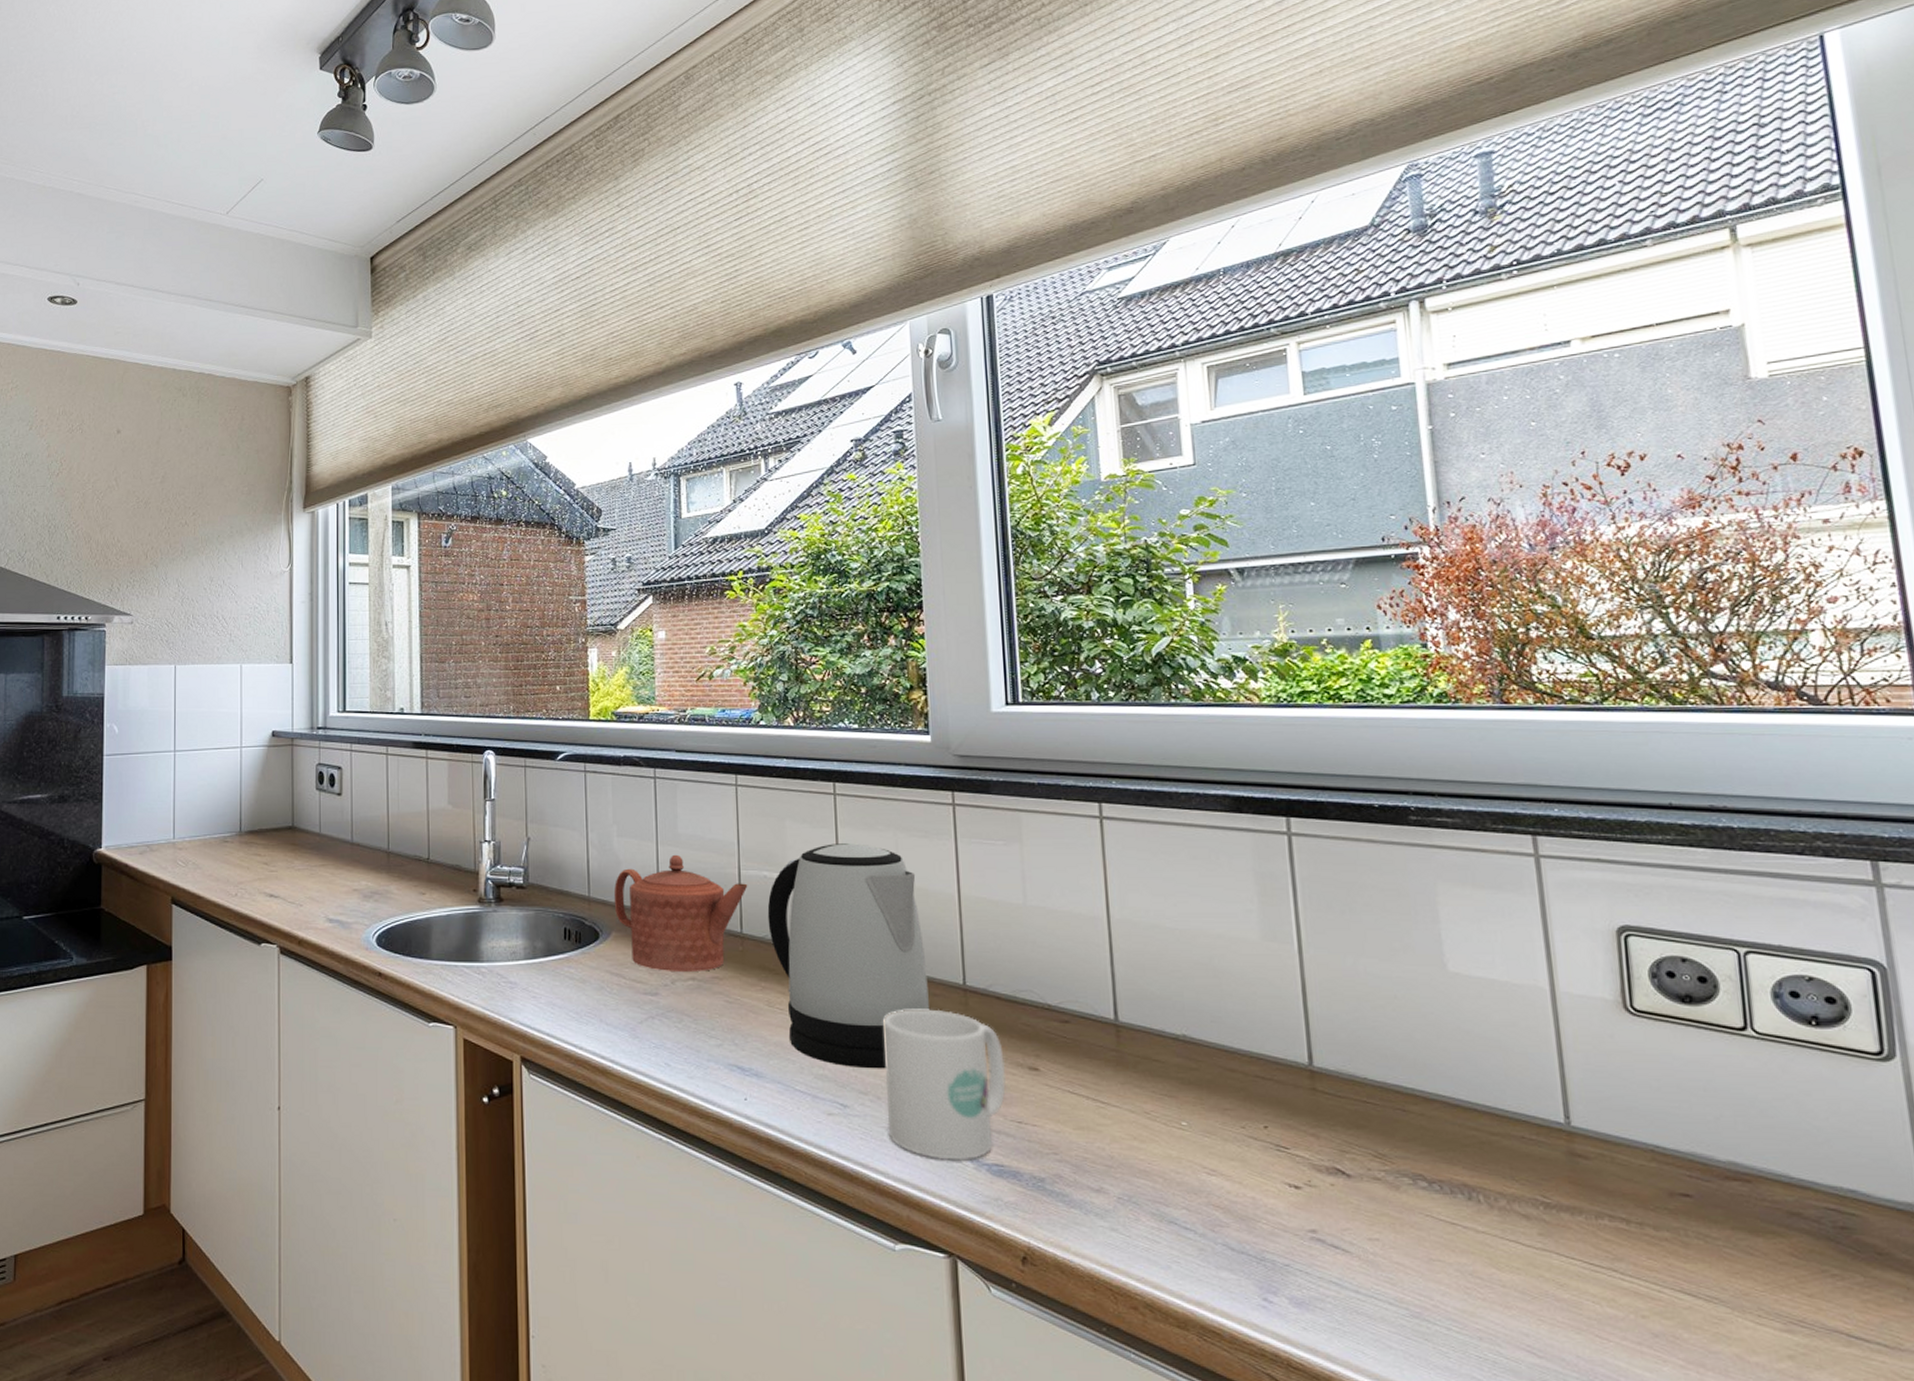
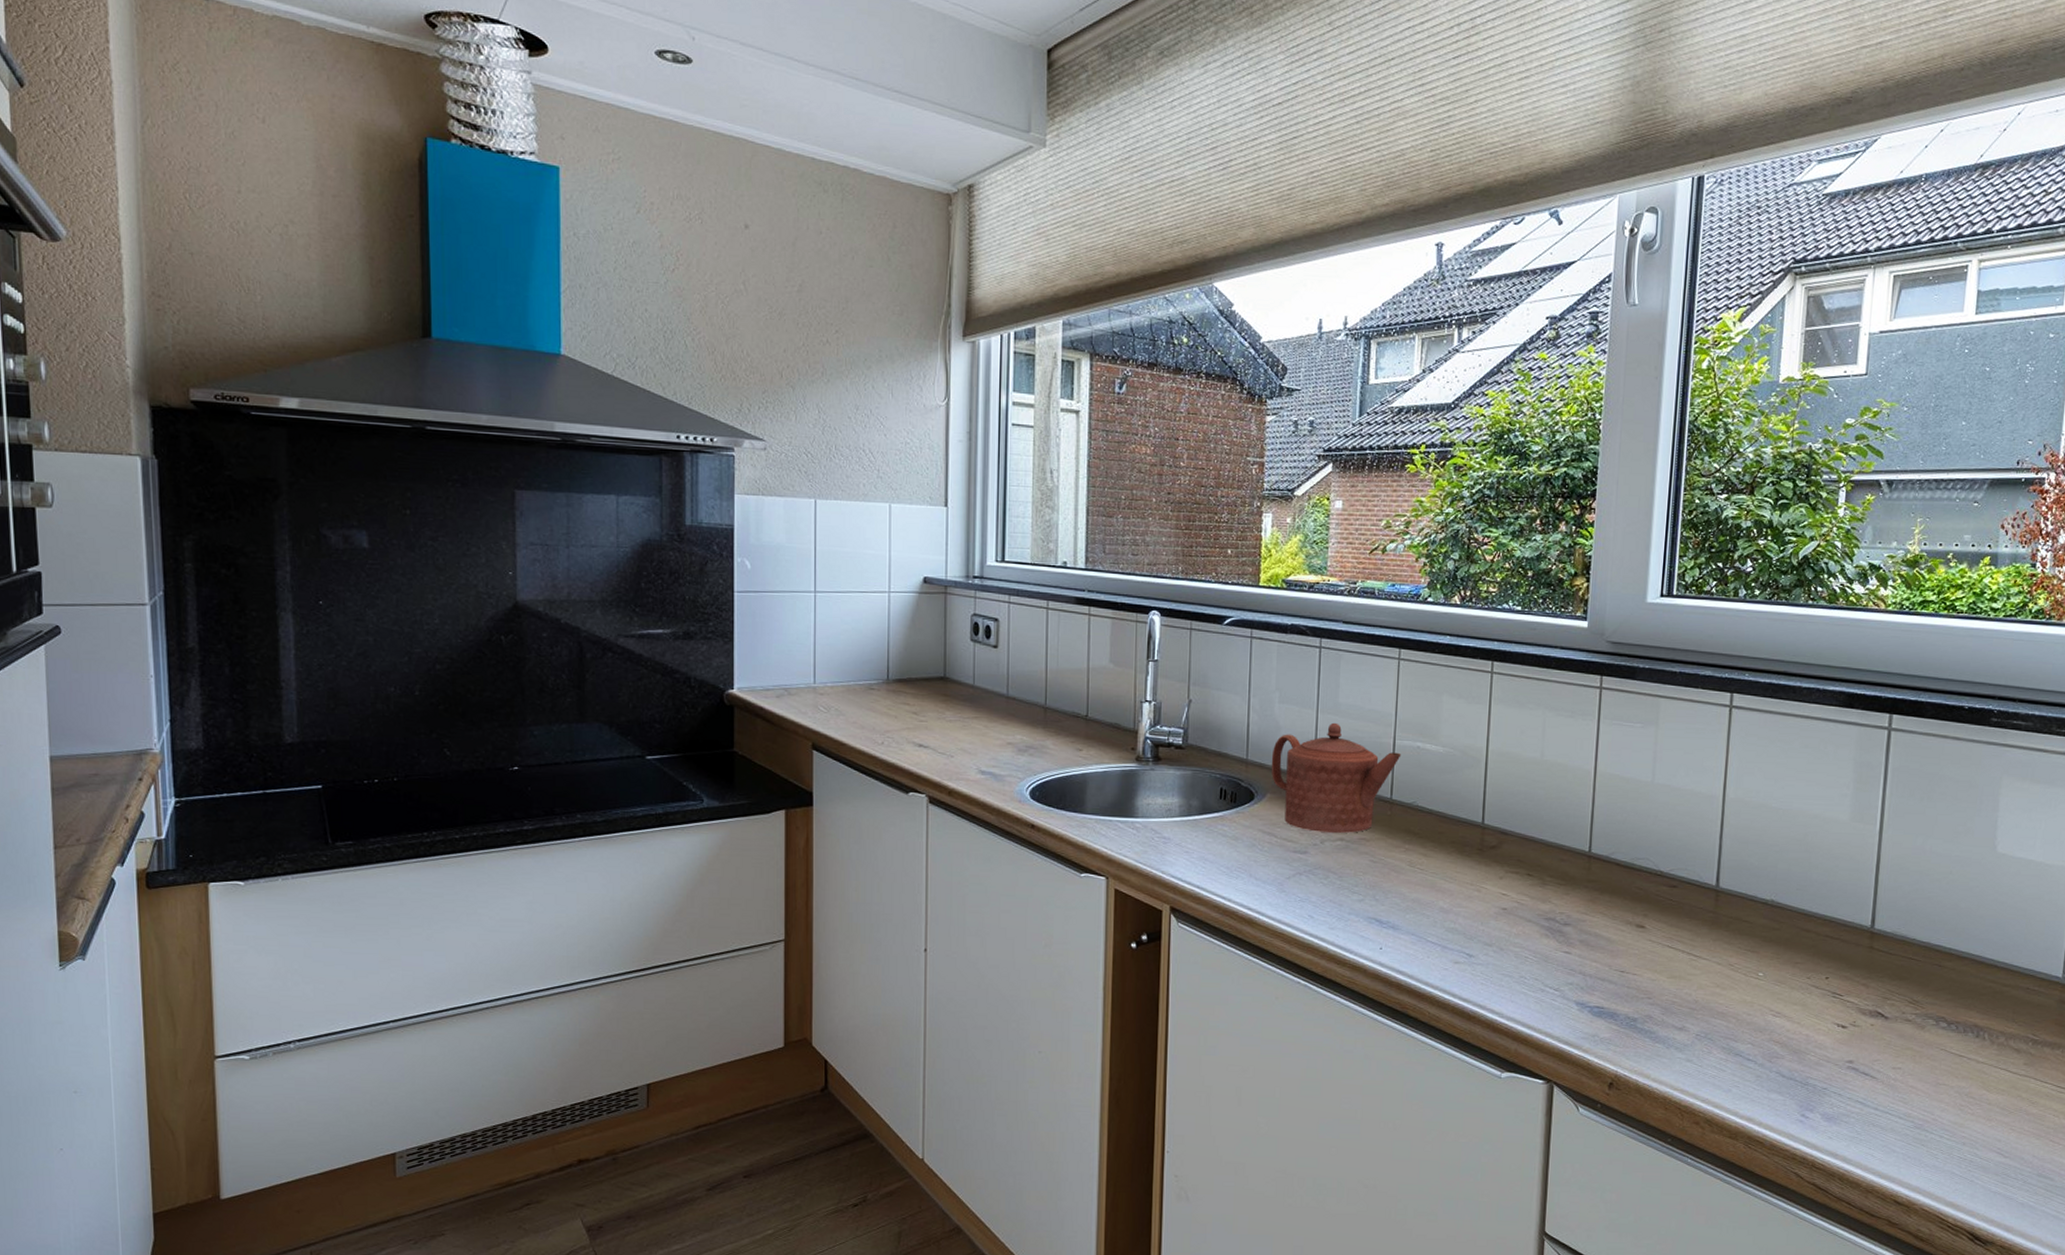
kettle: present [767,843,931,1069] -> none [1417,719,1558,924]
mug: present [883,1009,1006,1160] -> none [1507,872,1617,1003]

